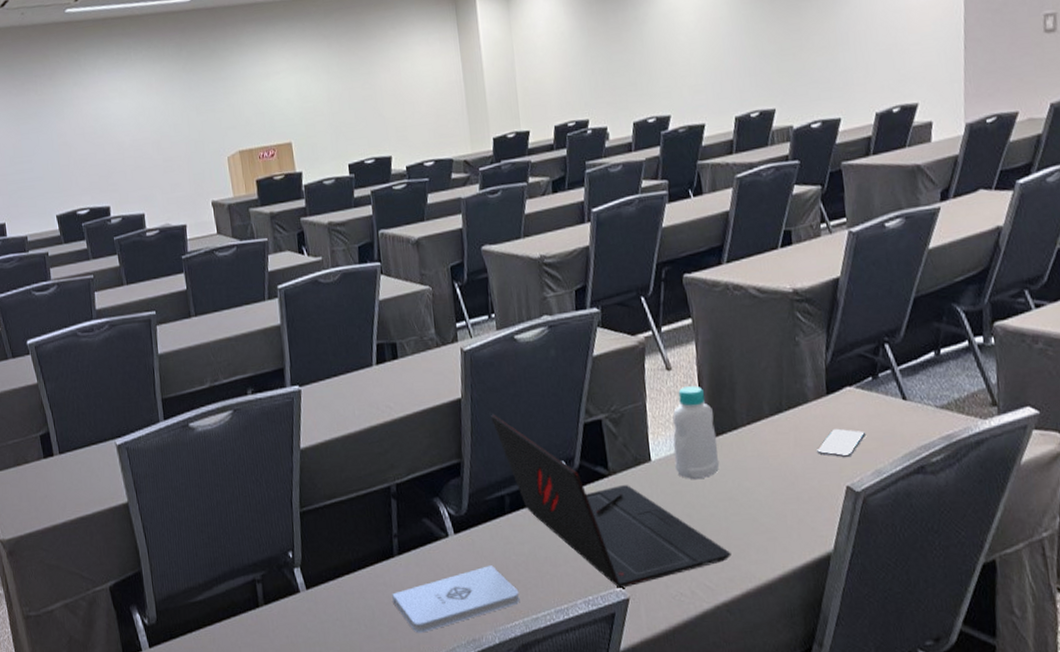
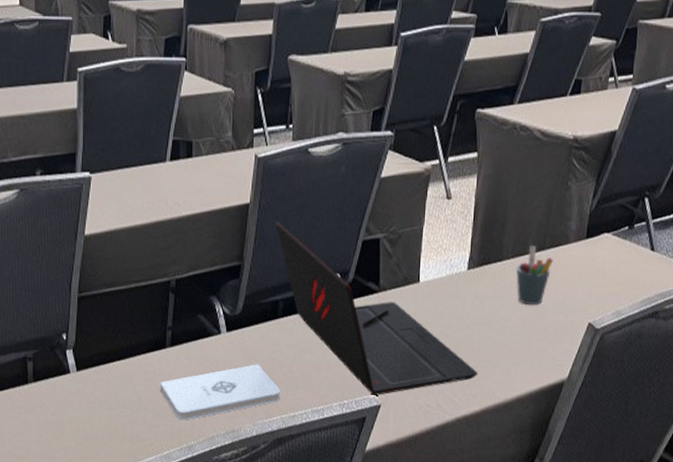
bottle: present [672,386,720,480] -> none [440,216,483,304]
pen holder: none [755,409,795,473] -> present [516,246,554,305]
smartphone: present [816,428,867,458] -> none [567,270,614,298]

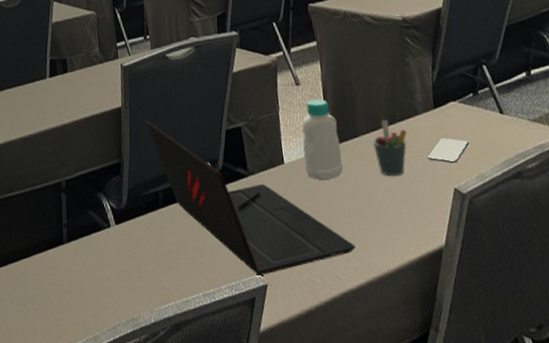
notepad: present [160,364,281,421] -> none [62,253,173,312]
bottle: none [440,216,483,304] -> present [302,99,344,181]
smartphone: none [567,270,614,298] -> present [426,138,470,164]

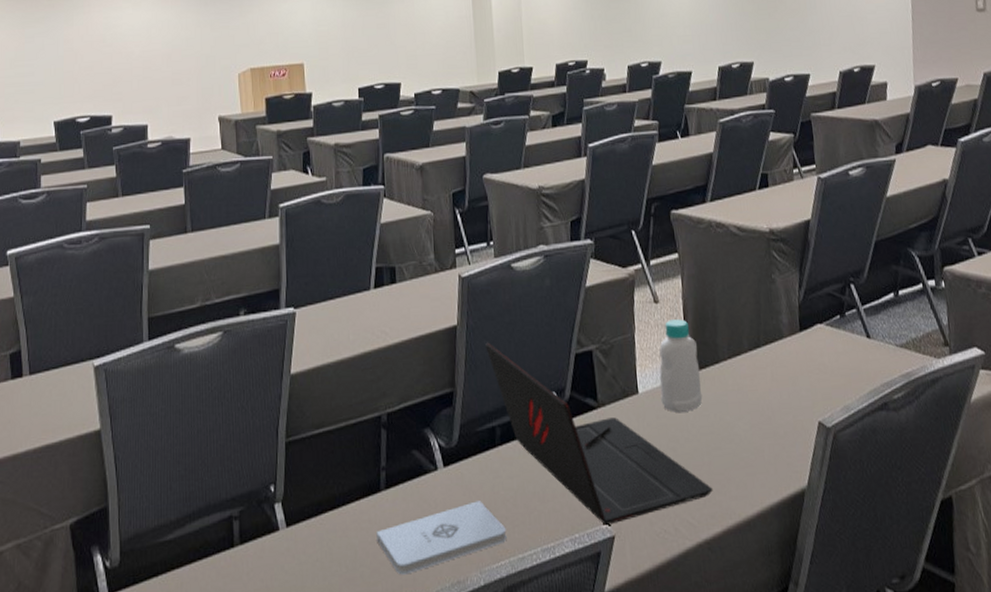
notepad: none [62,253,173,312] -> present [376,501,507,575]
pen holder: present [373,120,408,176] -> none [735,344,772,408]
smartphone: present [426,138,470,164] -> none [790,364,836,394]

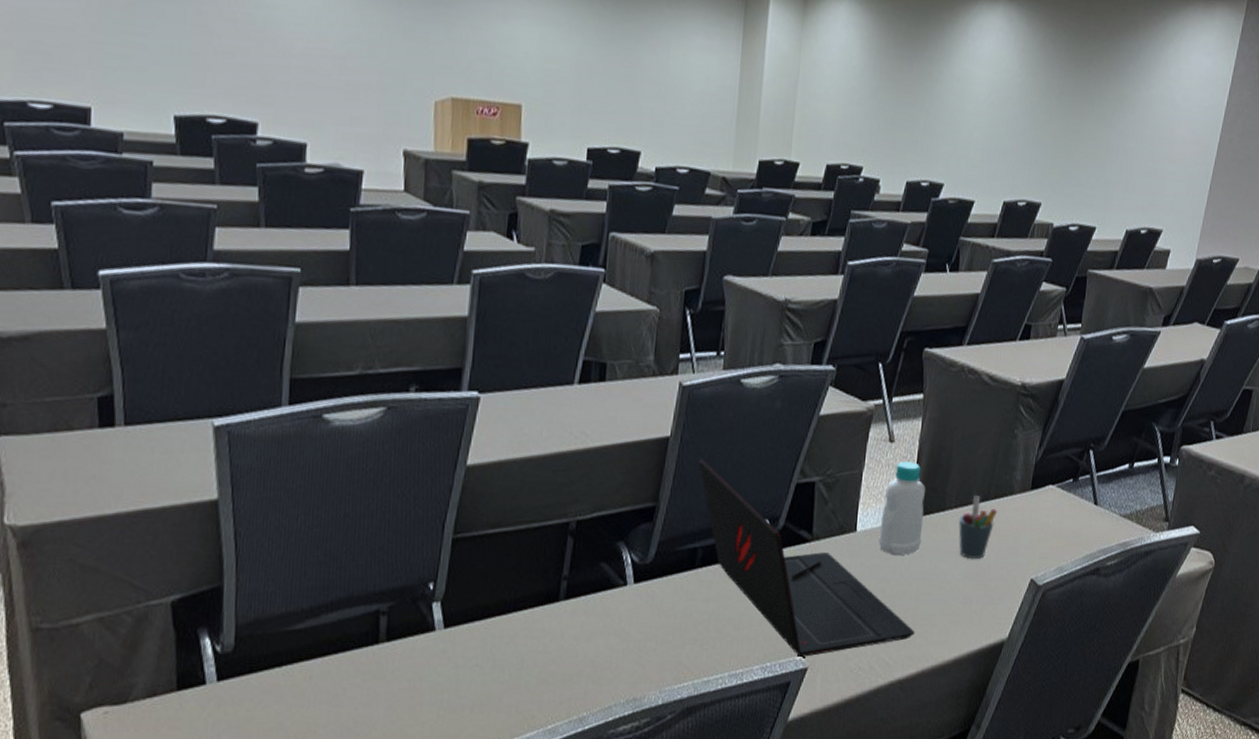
notepad: present [376,501,507,575] -> none [548,621,694,688]
pen holder: none [735,344,772,408] -> present [958,496,998,559]

